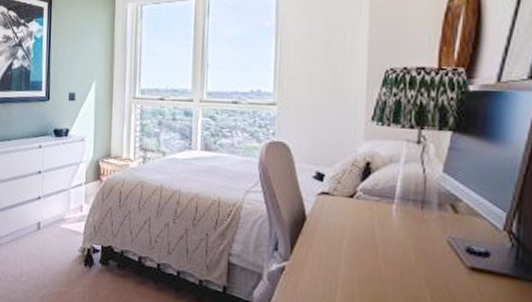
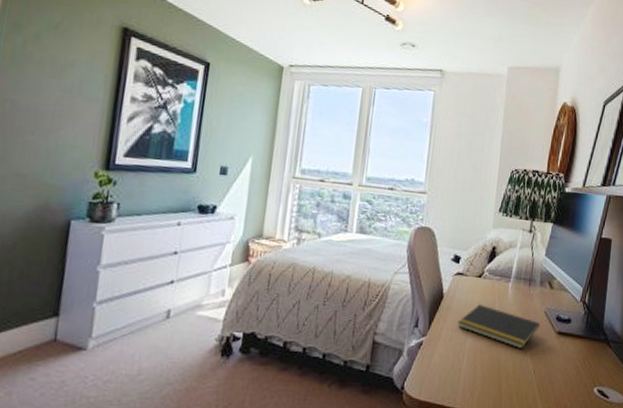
notepad: none [326,228,442,285] -> present [457,304,541,350]

